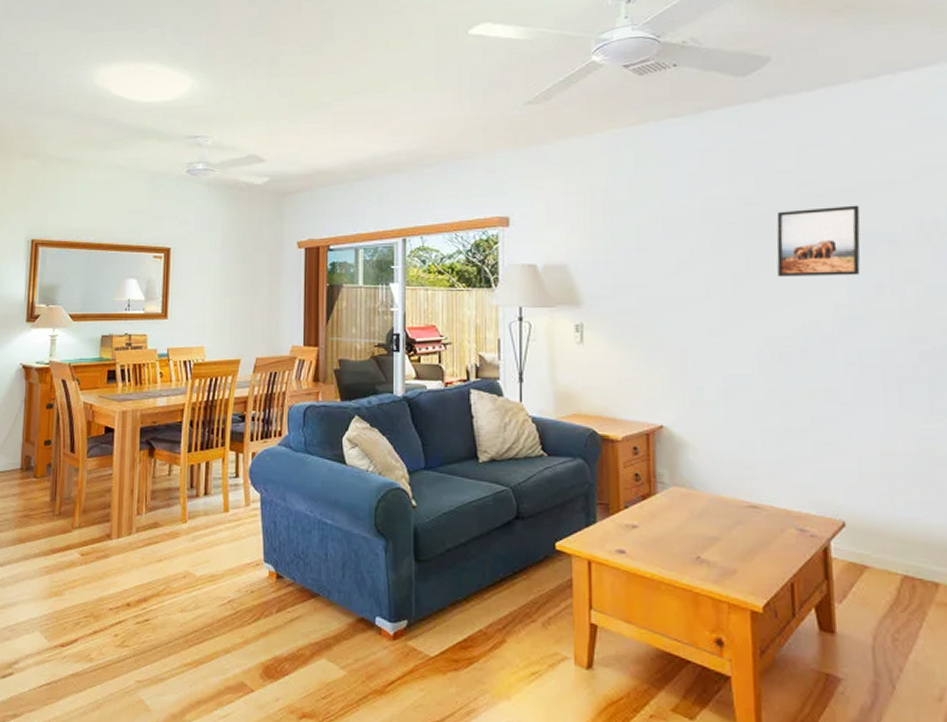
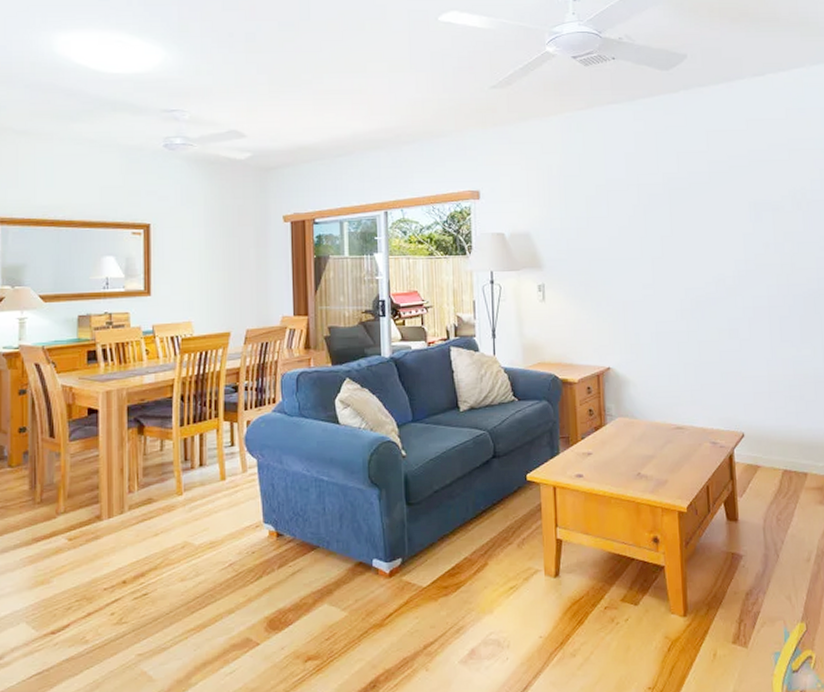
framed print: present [776,205,861,278] -> none [693,179,753,240]

